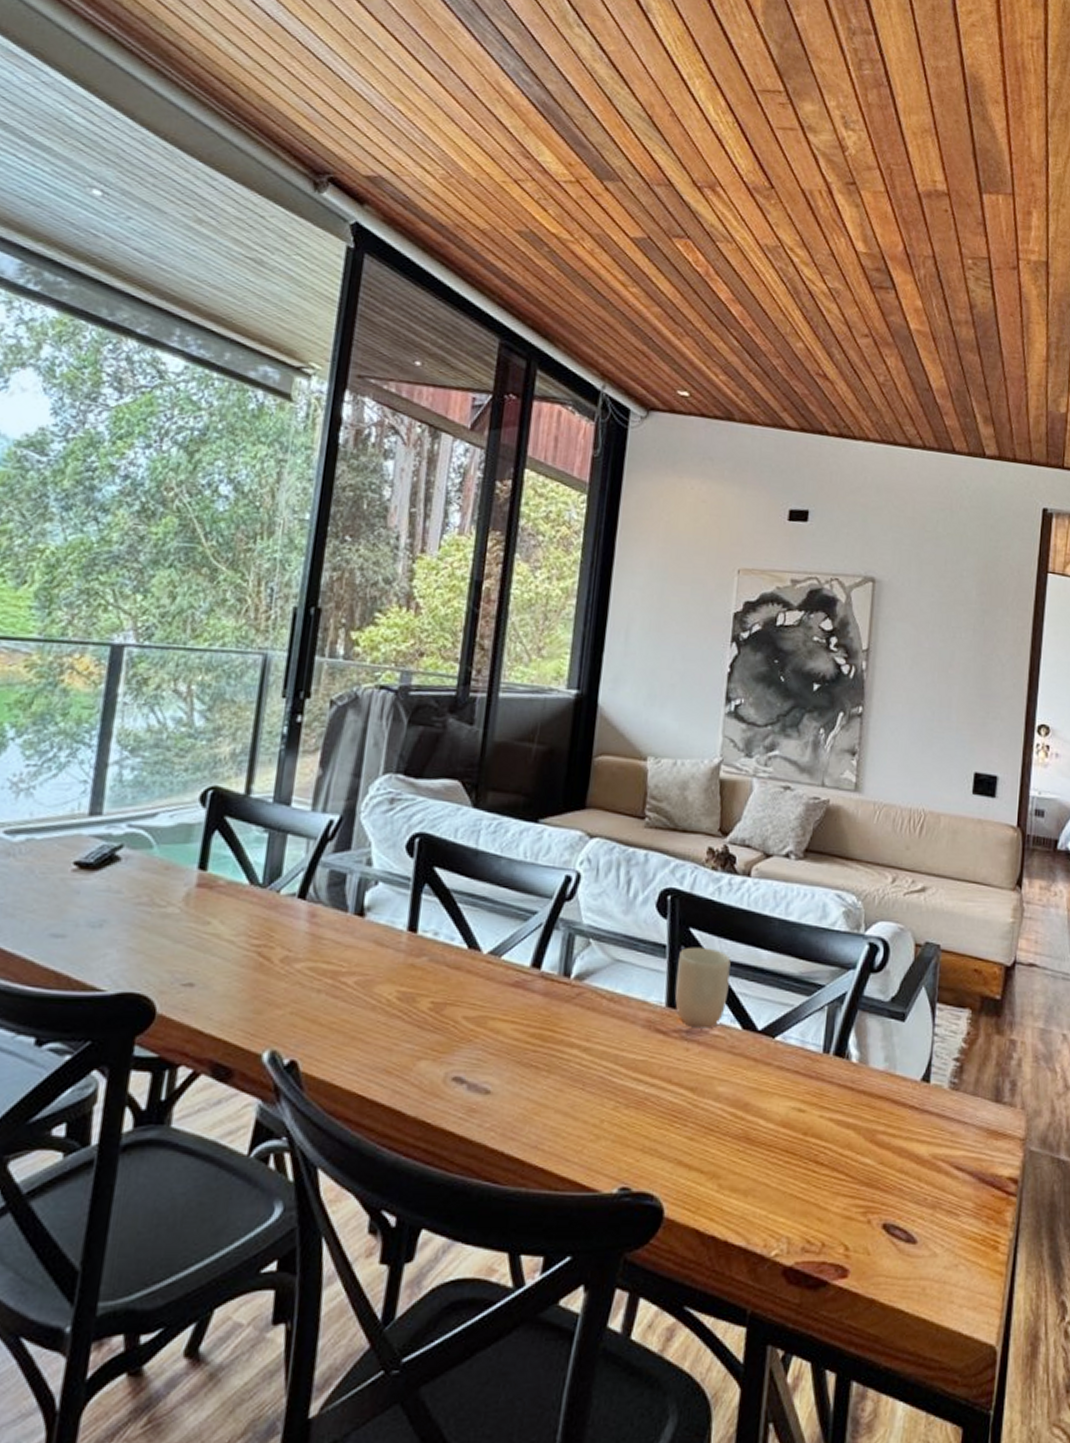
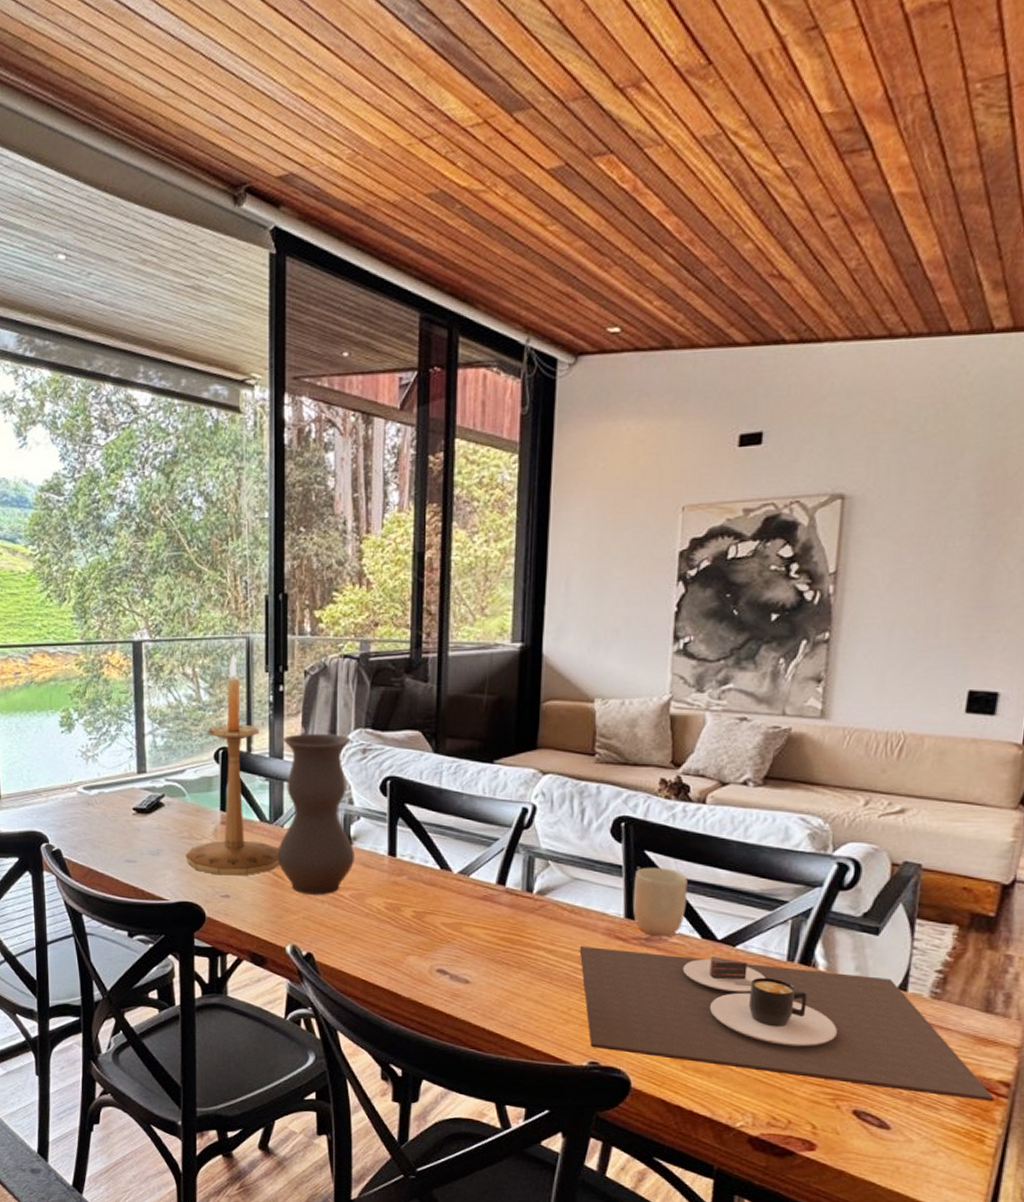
candlestick: none [139,671,270,957] -> present [185,653,280,876]
vase: none [266,775,379,982] -> present [277,733,356,895]
place setting: none [617,1042,1006,1201] -> present [580,946,995,1101]

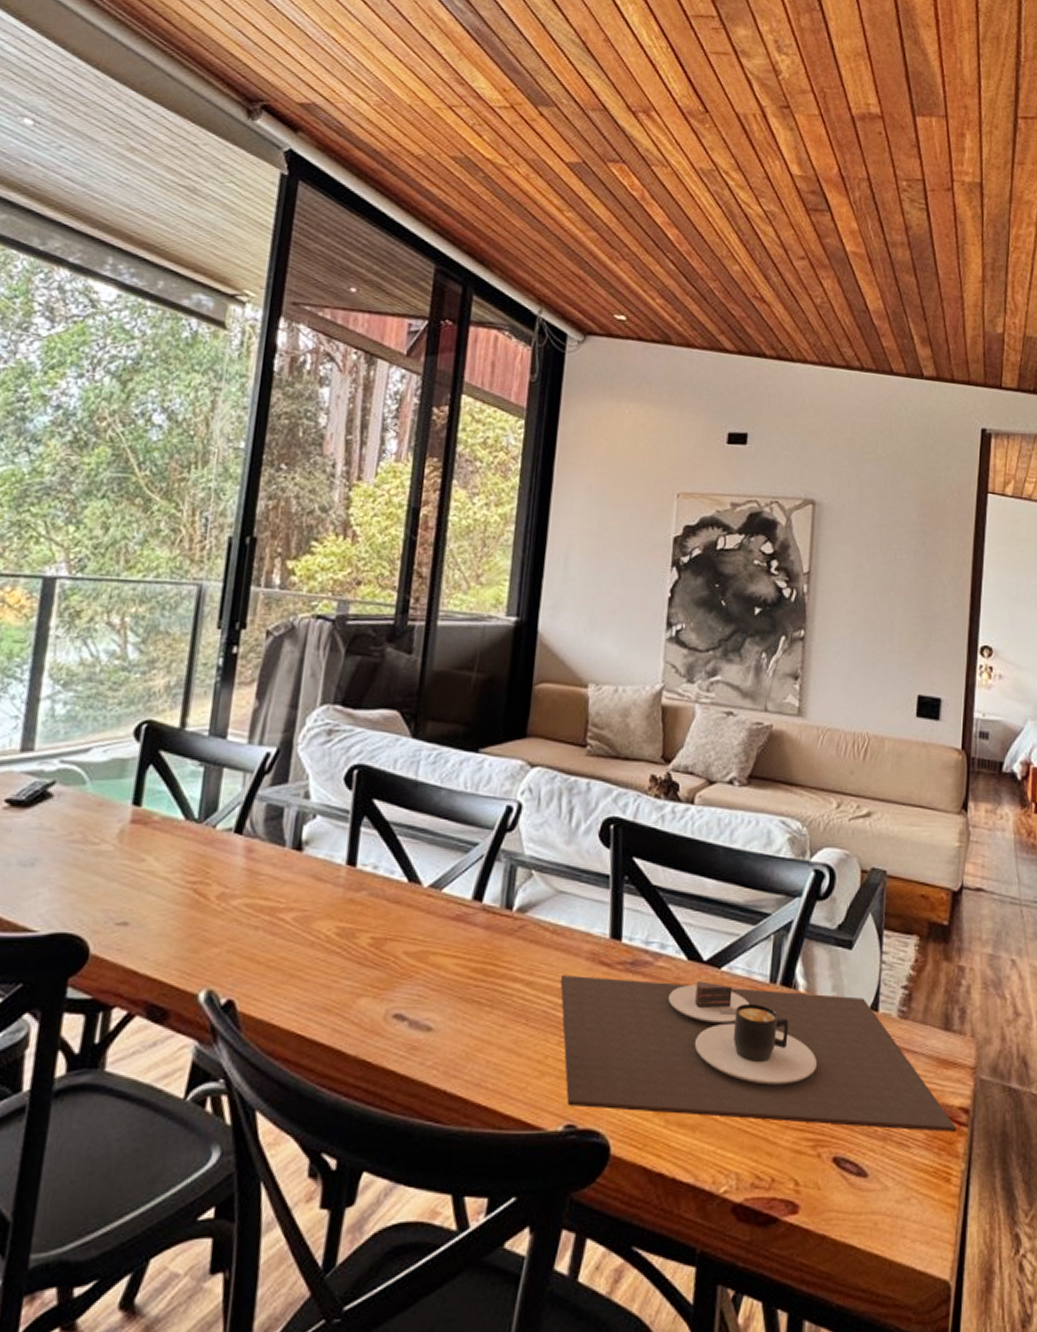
candlestick: present [185,653,280,876] -> none [72,602,206,895]
vase: present [277,733,356,895] -> none [202,707,317,919]
cup: present [632,867,688,937] -> none [619,876,675,960]

